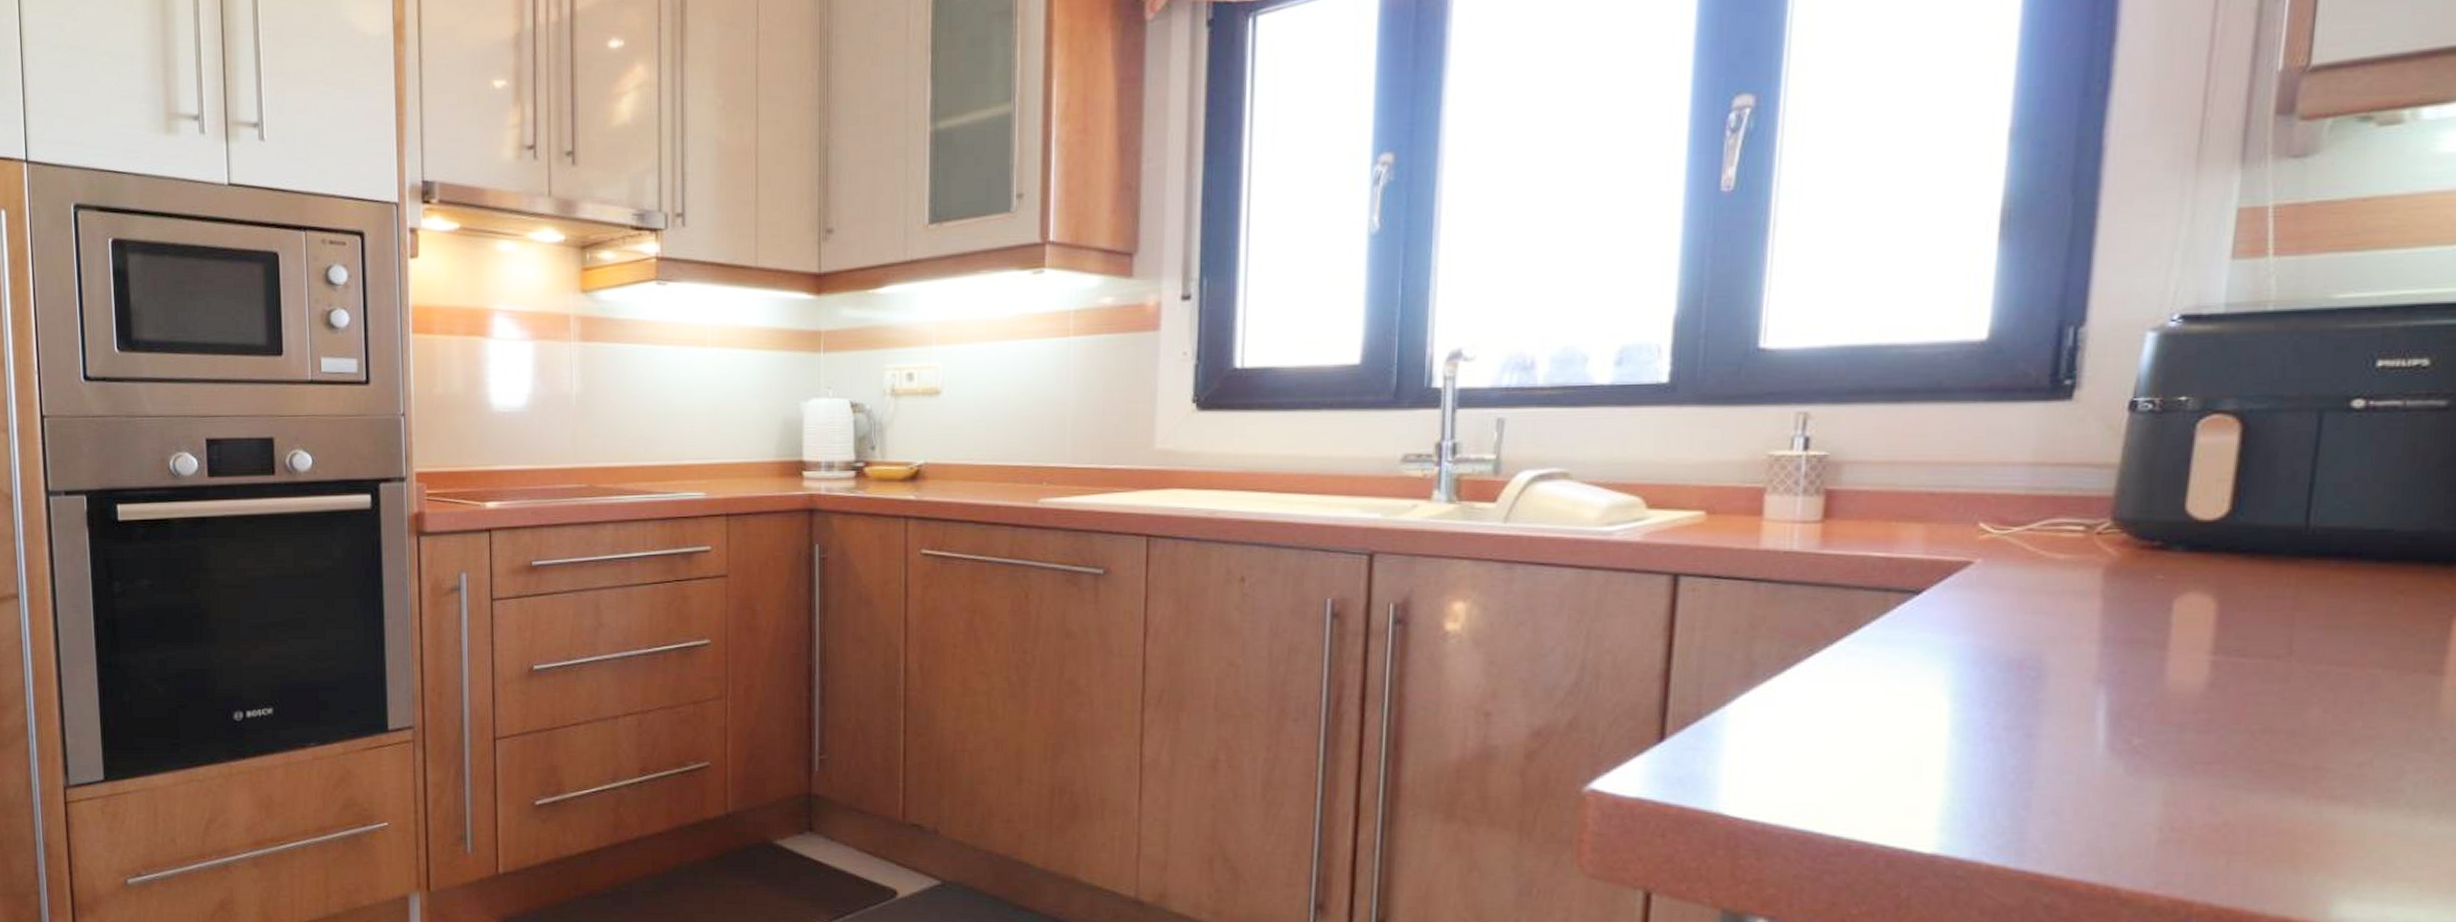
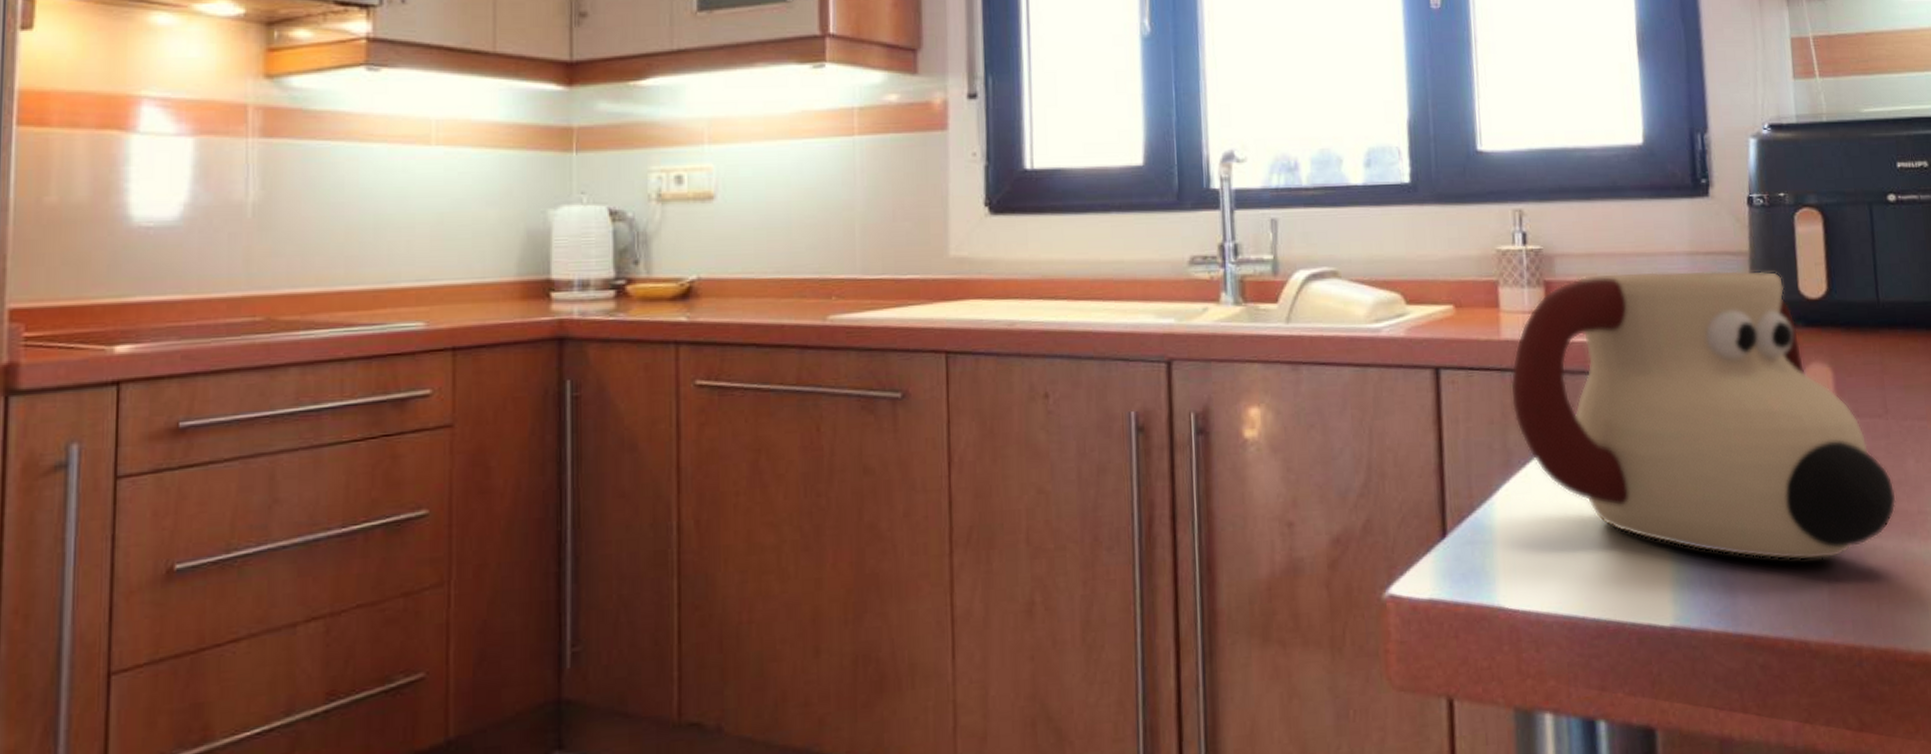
mug: none [1763,482,2283,806] -> present [1510,270,1896,561]

